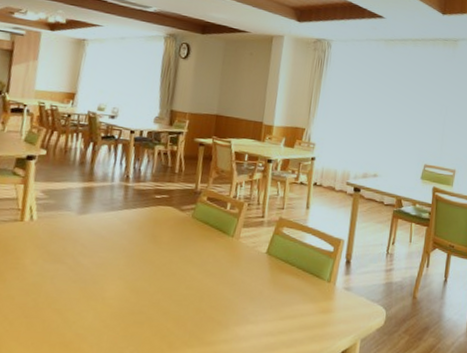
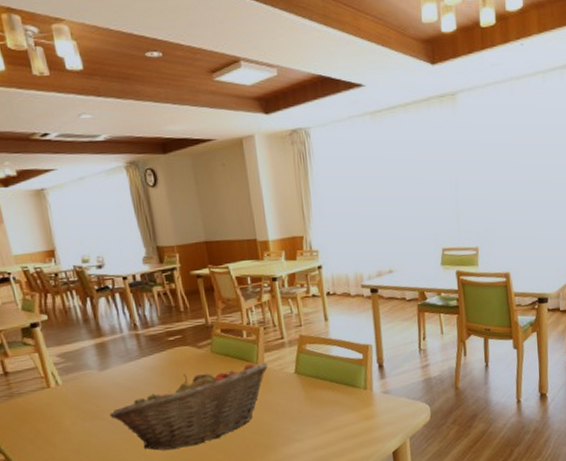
fruit basket: none [72,233,243,309] -> present [109,362,268,451]

